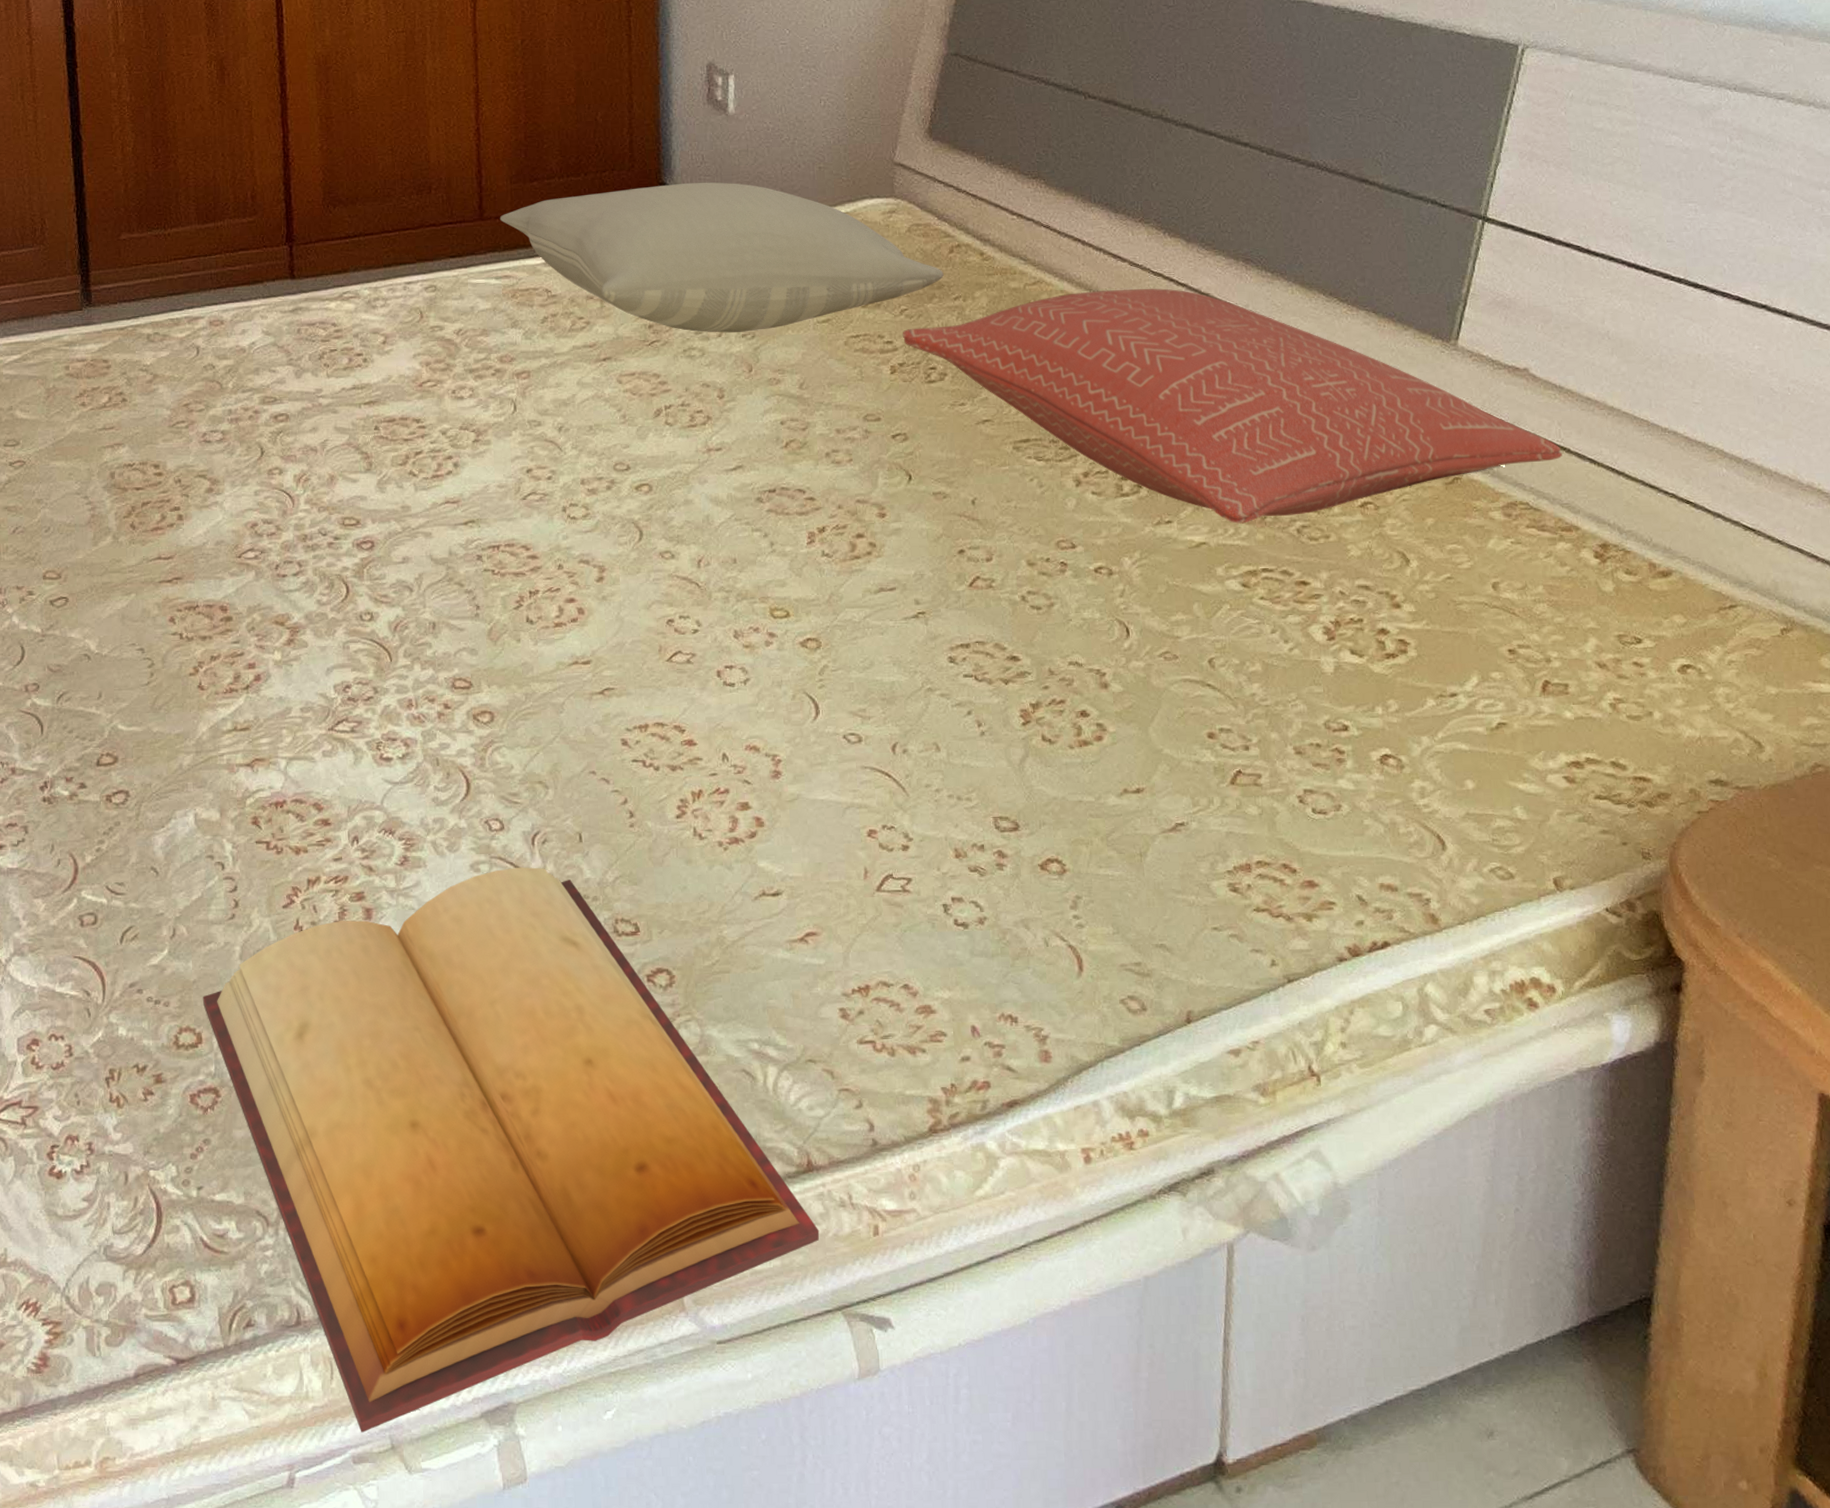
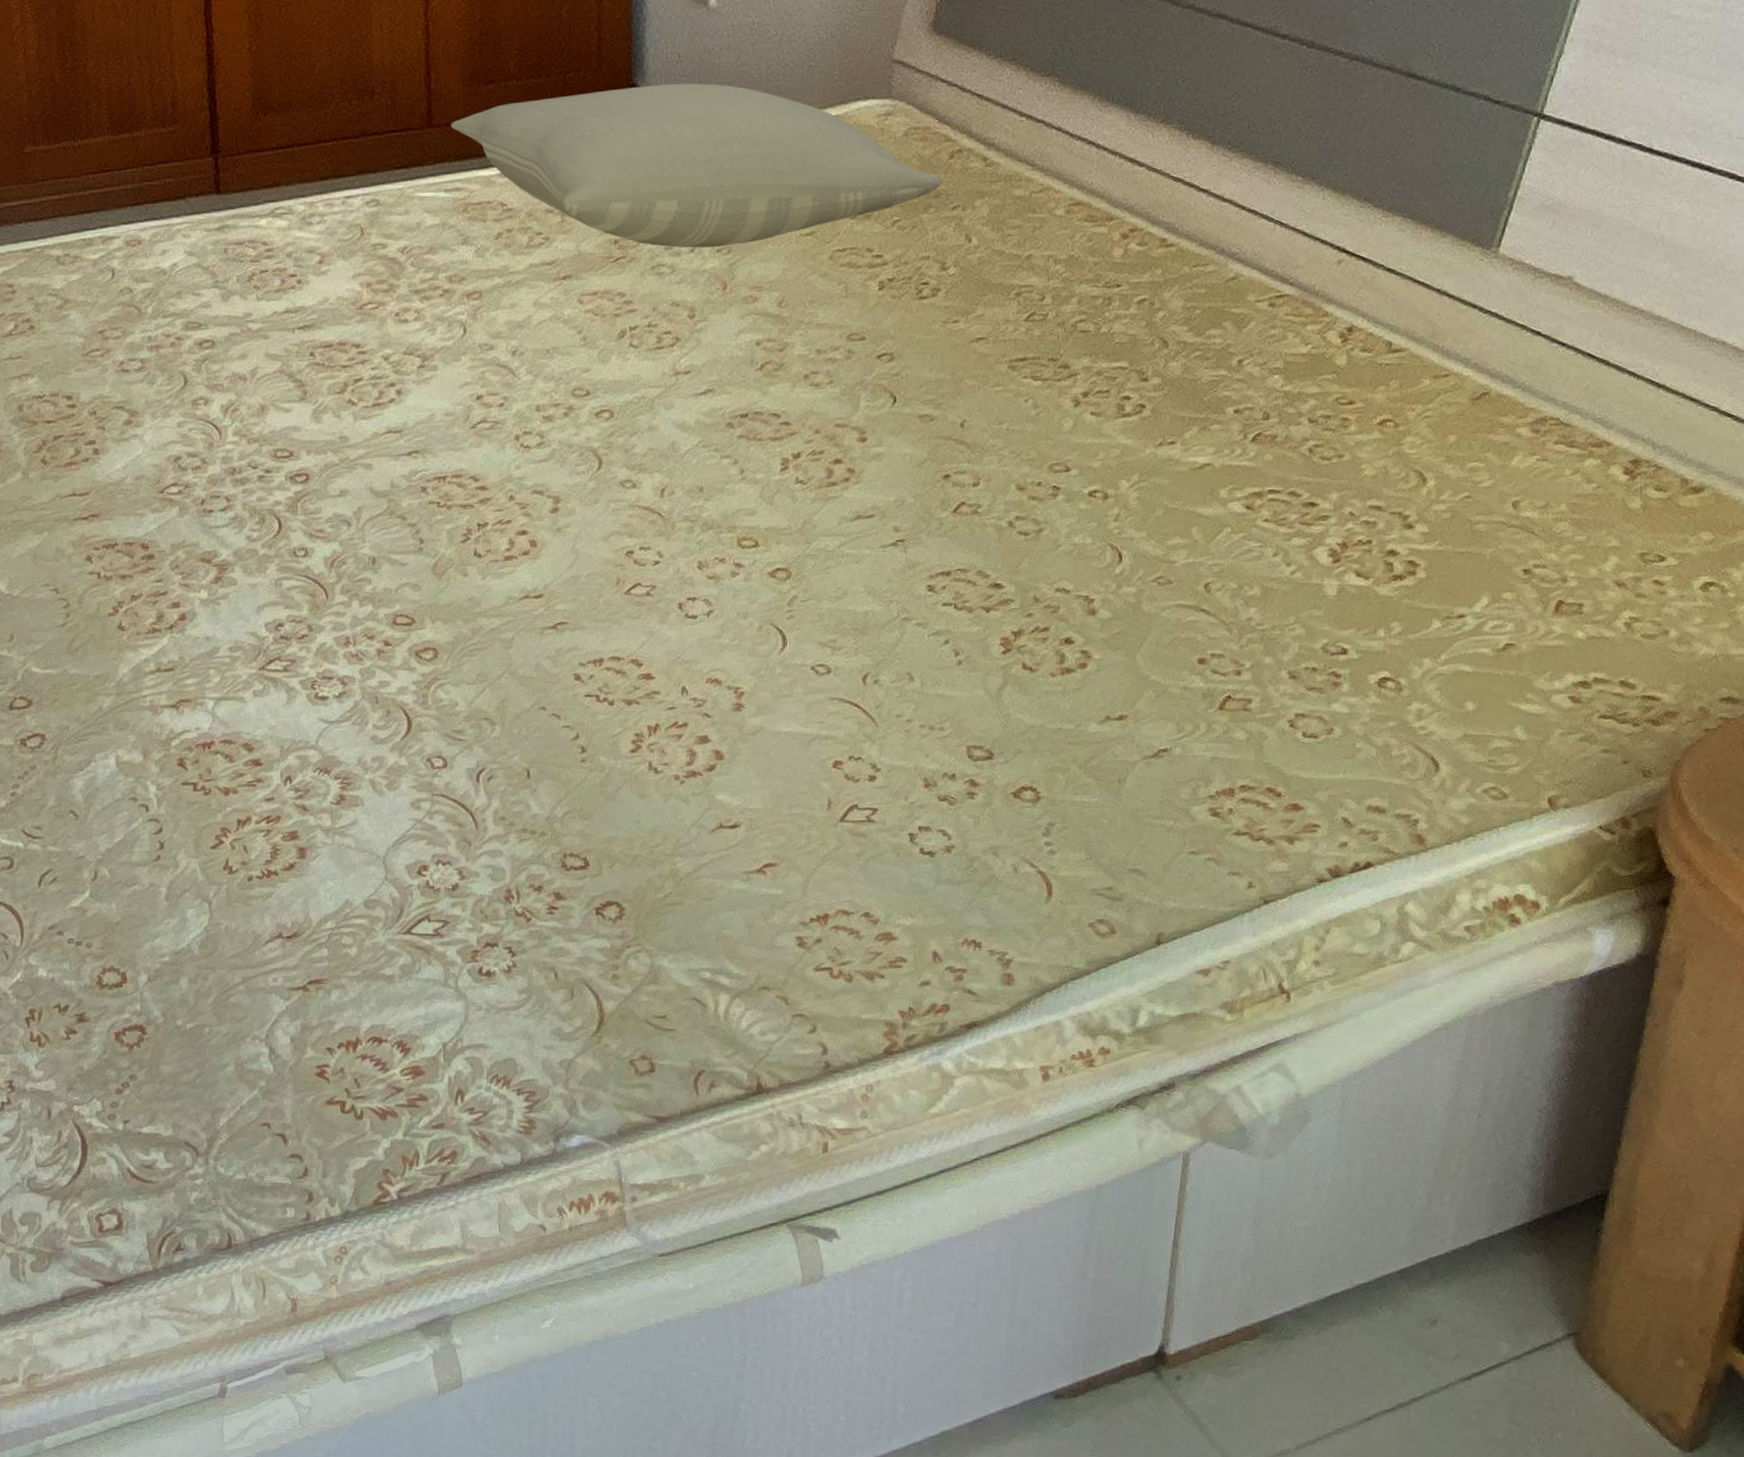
bible: present [203,867,820,1433] -> none [127,804,767,1346]
pillow: present [902,288,1562,524] -> none [893,195,1600,444]

